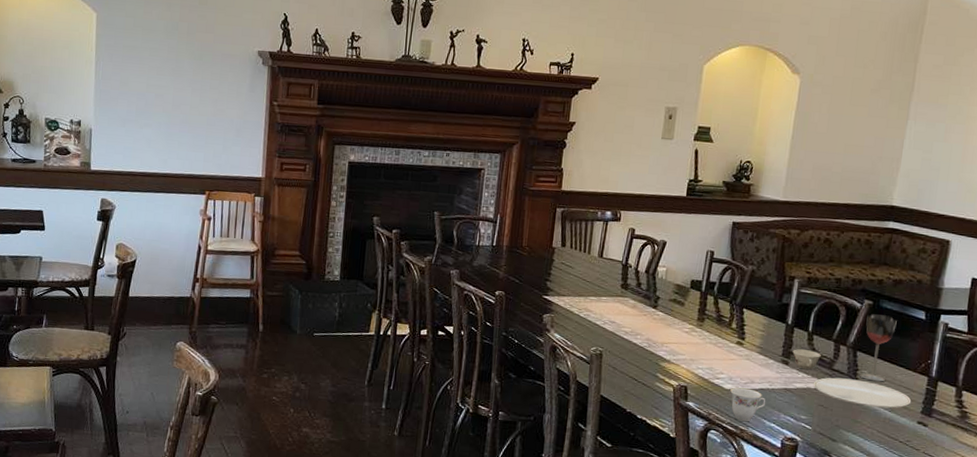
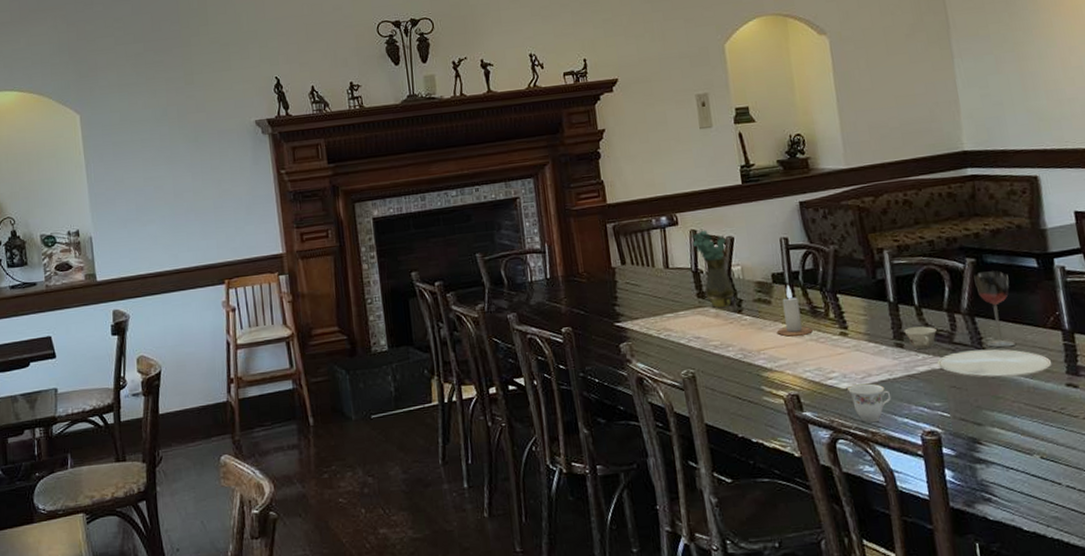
vase: none [628,227,659,301] -> present [690,228,734,308]
candle: none [682,292,714,338] -> present [776,284,813,337]

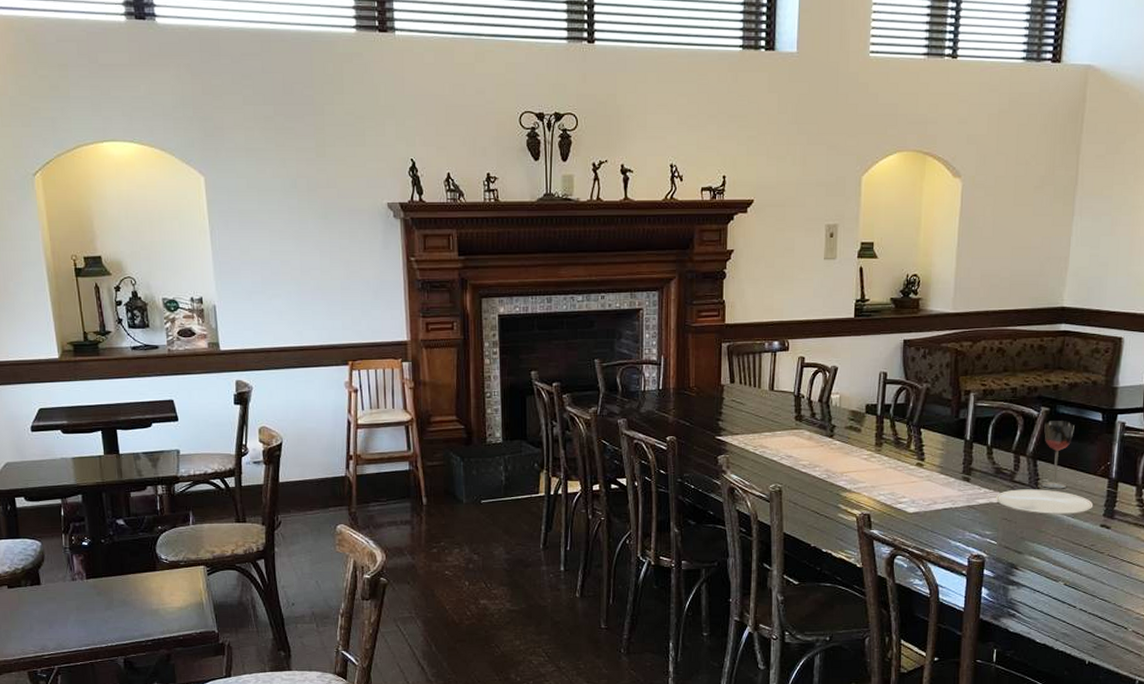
vase: present [690,228,734,308] -> none [798,355,830,431]
candle: present [776,284,813,337] -> none [861,416,893,463]
teacup: present [847,383,892,423] -> none [914,510,950,544]
teacup: present [904,326,937,350] -> none [973,464,1002,485]

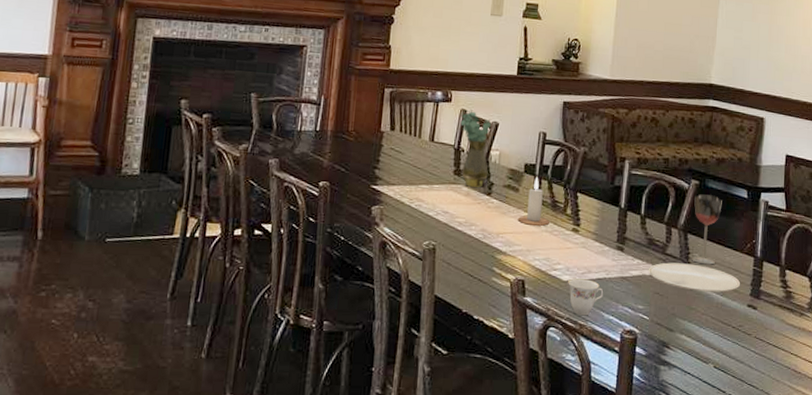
vase: none [798,355,830,431] -> present [460,108,491,187]
candle: none [861,416,893,463] -> present [517,176,549,226]
teacup: none [914,510,950,544] -> present [568,278,604,316]

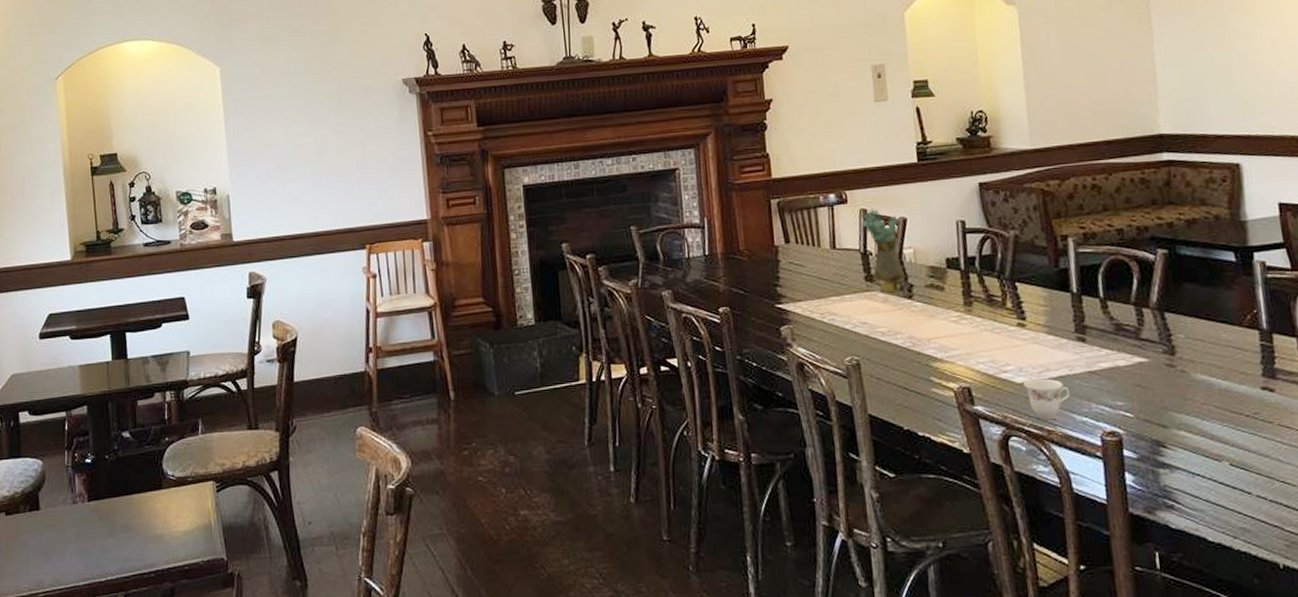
candle: present [517,176,549,226] -> none [949,270,988,326]
plate: present [648,262,741,293] -> none [1121,347,1247,378]
wineglass: present [690,194,722,265] -> none [1165,263,1209,346]

